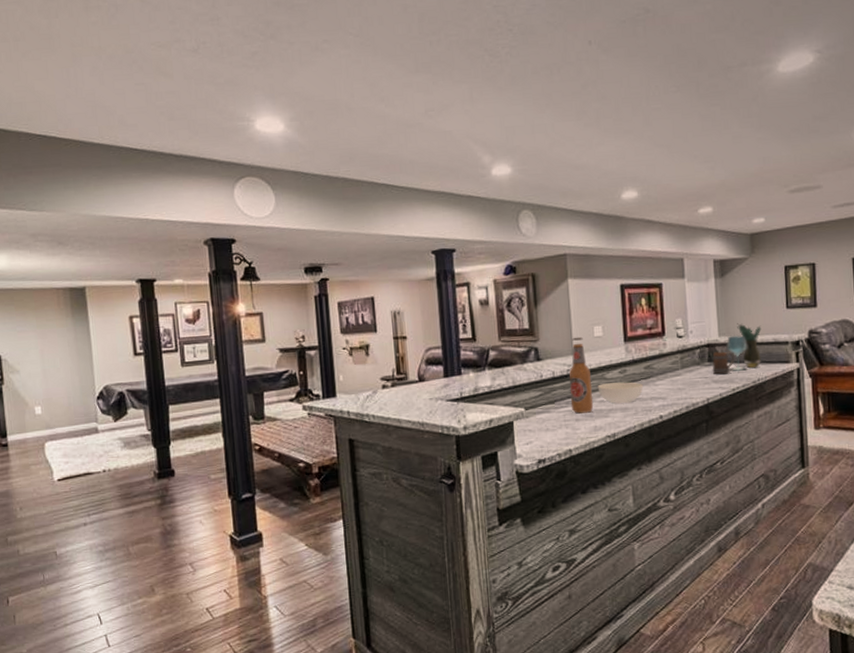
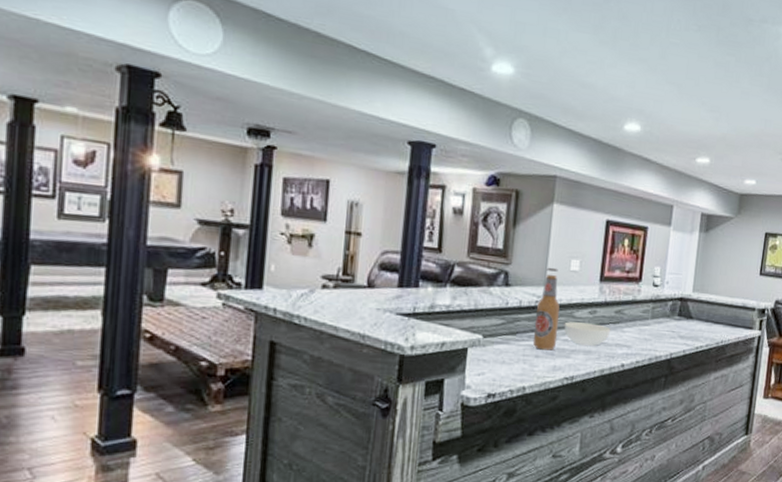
beer mug: present [712,351,736,375] -> none [680,307,705,331]
wine glass: present [726,335,748,372] -> none [697,292,719,331]
vase: present [737,323,762,368] -> none [711,282,734,330]

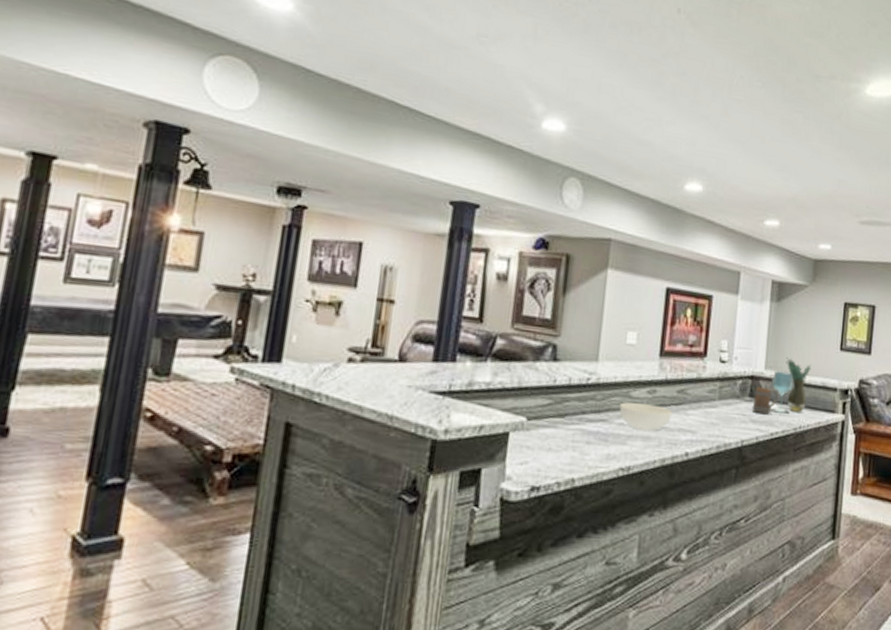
beer bottle: present [532,267,560,351] -> none [583,340,615,436]
beer mug: none [680,307,705,331] -> present [751,386,779,415]
wine glass: none [697,292,719,331] -> present [771,369,795,415]
vase: none [711,282,734,330] -> present [786,358,811,413]

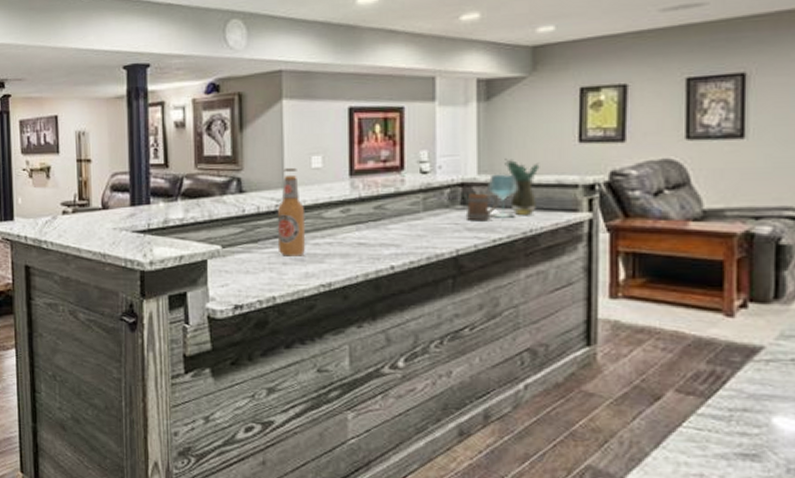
beer bottle: none [583,340,615,436] -> present [277,167,306,256]
bowl: present [619,402,673,432] -> none [312,223,372,249]

